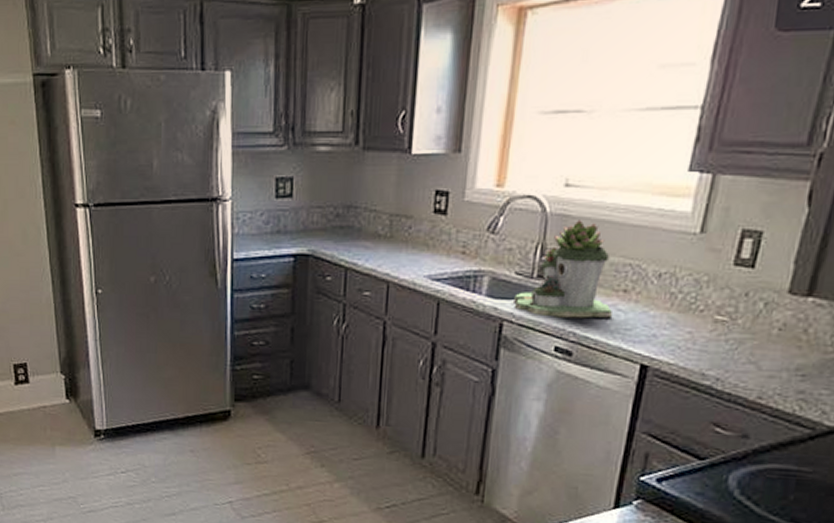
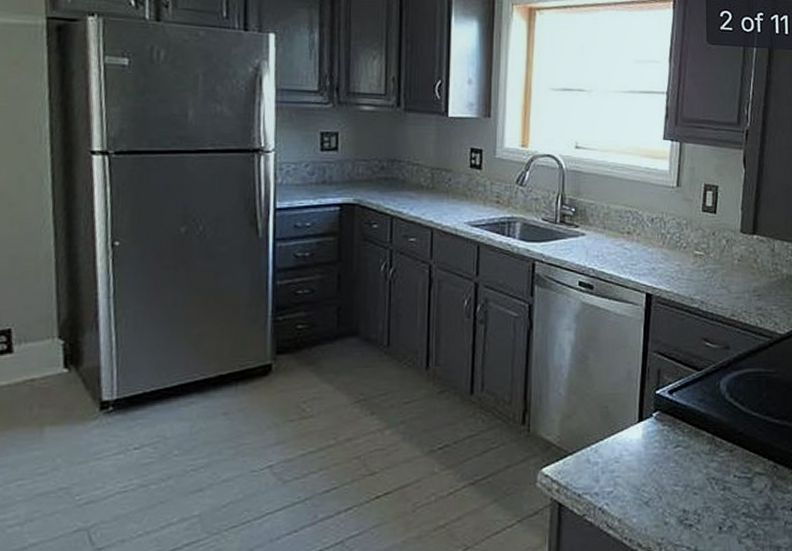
succulent planter: present [514,220,613,319] -> none [543,175,622,257]

